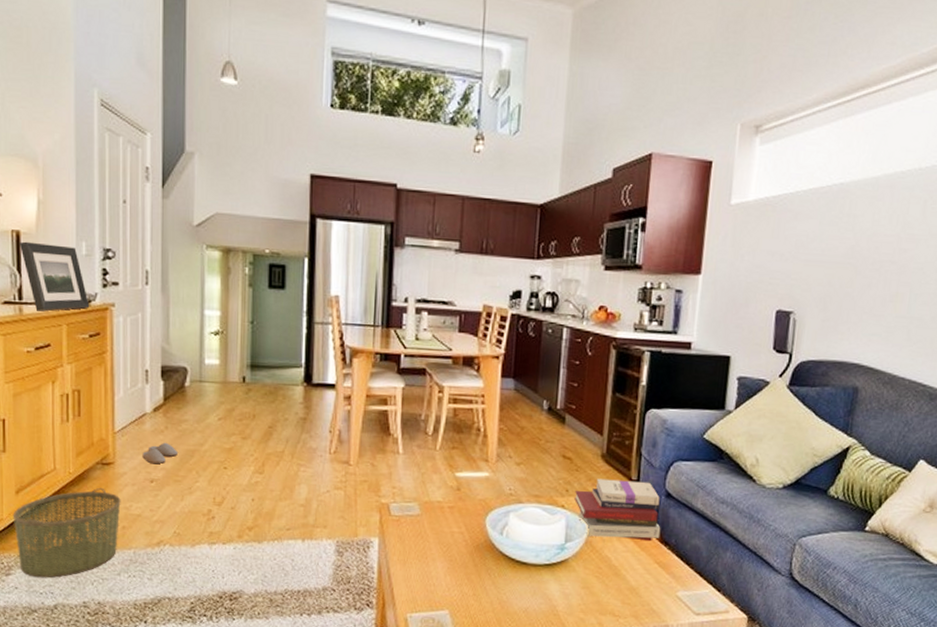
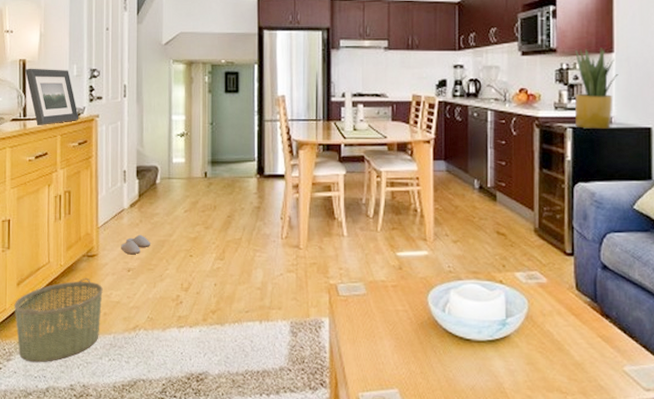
books: present [574,478,661,541] -> none [512,253,600,314]
planter: none [654,267,703,356] -> present [574,48,618,130]

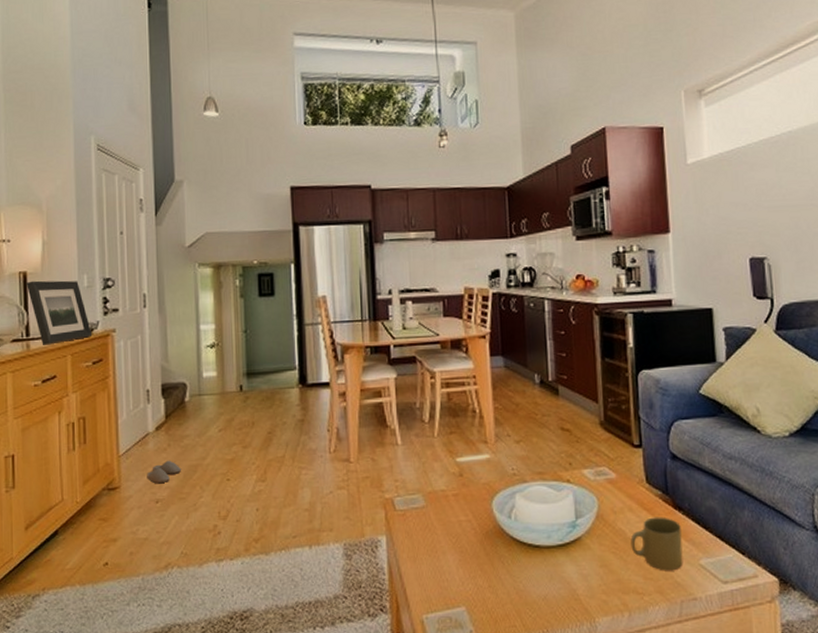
basket: present [14,277,103,363] -> none [22,514,128,617]
mug: none [557,322,607,375] -> present [630,517,683,571]
planter: present [574,48,618,130] -> none [631,228,676,314]

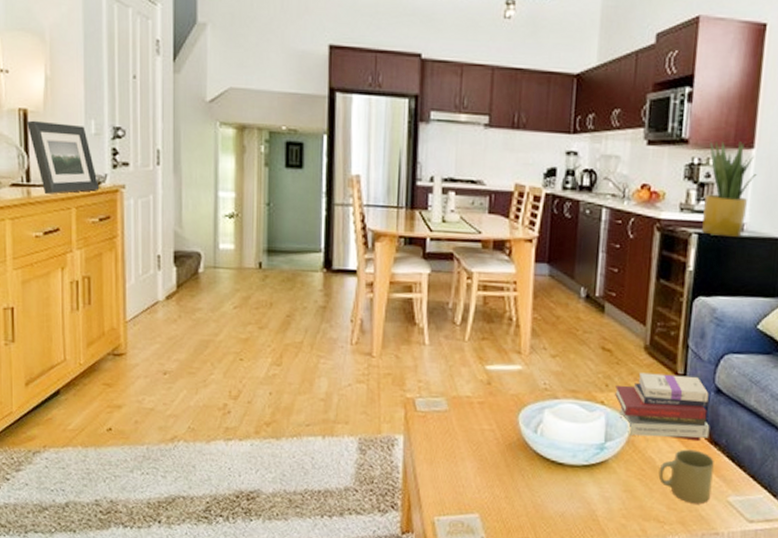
slippers: present [147,460,182,484] -> none [155,332,193,356]
books: none [579,445,672,510] -> present [615,372,710,440]
planter: none [631,228,676,314] -> present [702,141,757,238]

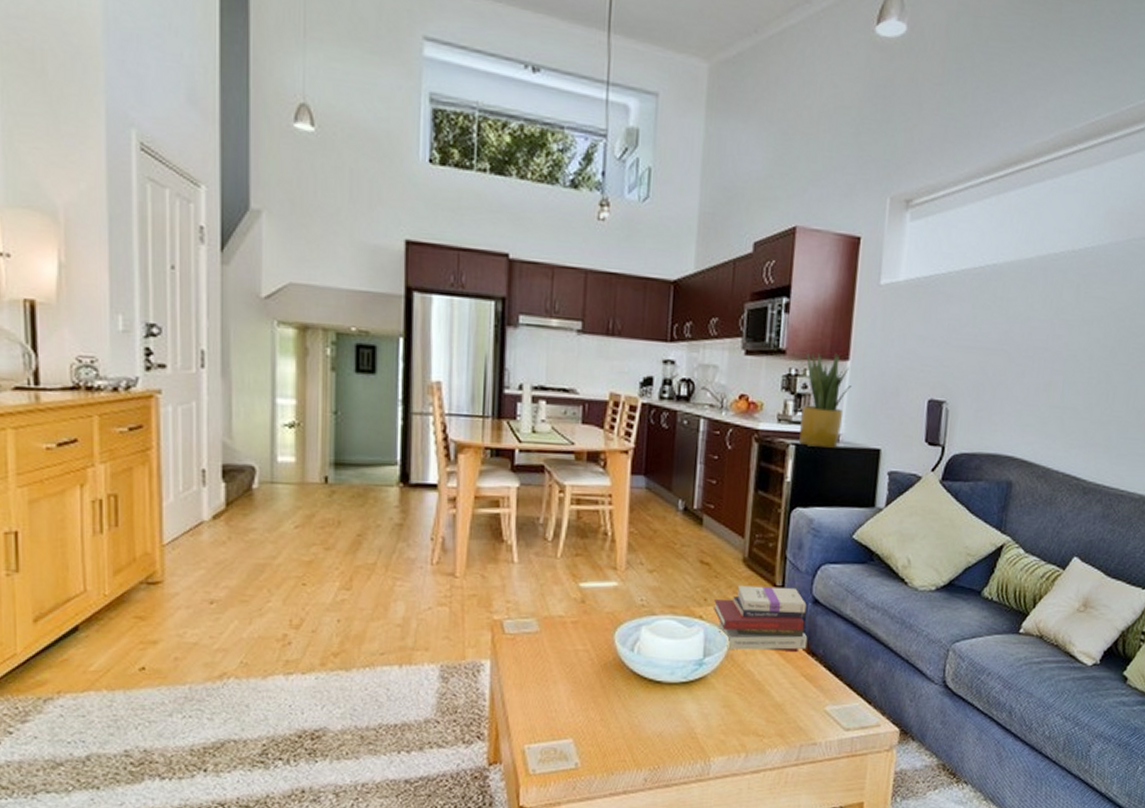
picture frame: present [26,120,100,194] -> none [33,313,129,399]
mug: present [658,449,714,504] -> none [757,661,812,716]

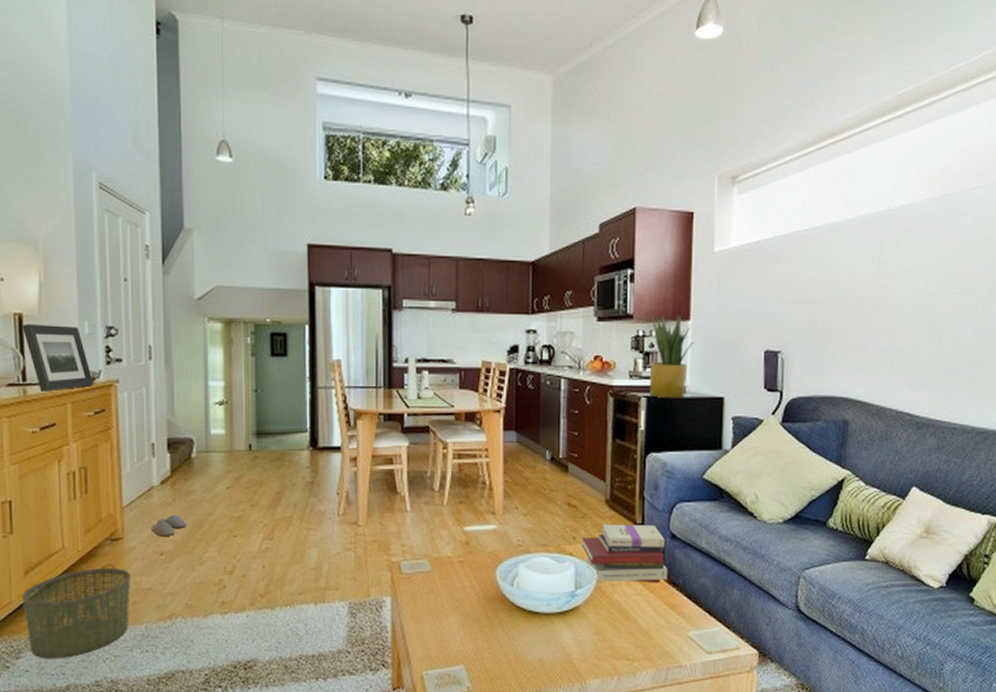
basket: none [29,611,172,724] -> present [21,563,131,659]
picture frame: none [33,313,129,399] -> present [21,323,94,392]
slippers: none [199,555,245,582] -> present [151,514,188,537]

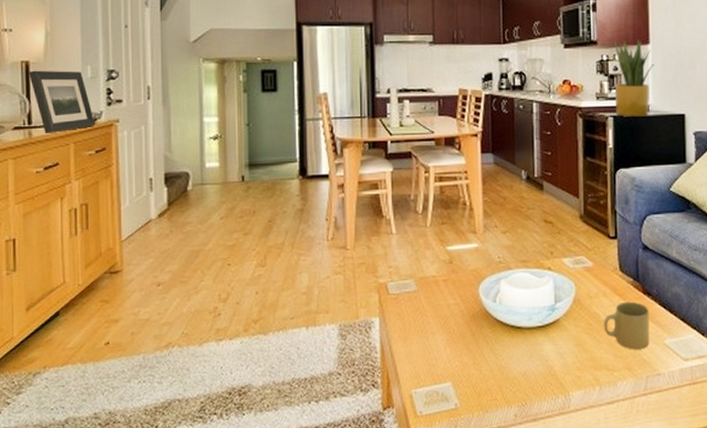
basket: present [21,563,131,659] -> none [23,296,129,393]
slippers: present [151,514,188,537] -> none [149,245,184,268]
books: present [582,524,668,582] -> none [559,237,642,295]
mug: none [625,591,674,641] -> present [603,301,650,350]

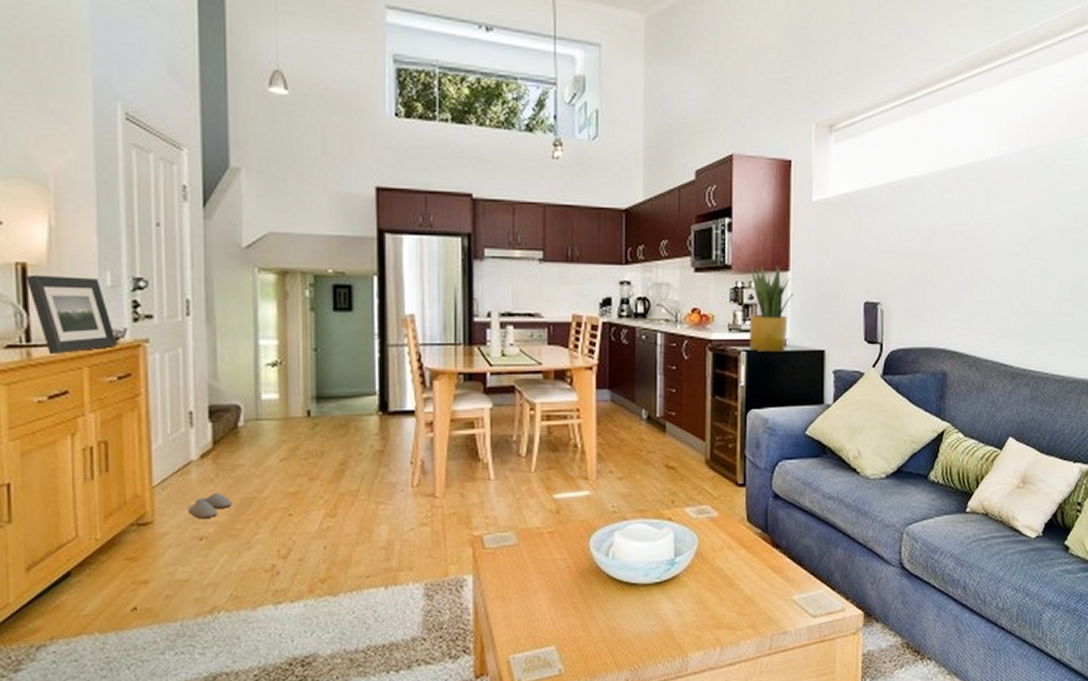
slippers: none [149,245,184,268] -> present [188,492,233,519]
mug: present [603,301,650,350] -> none [727,554,777,607]

